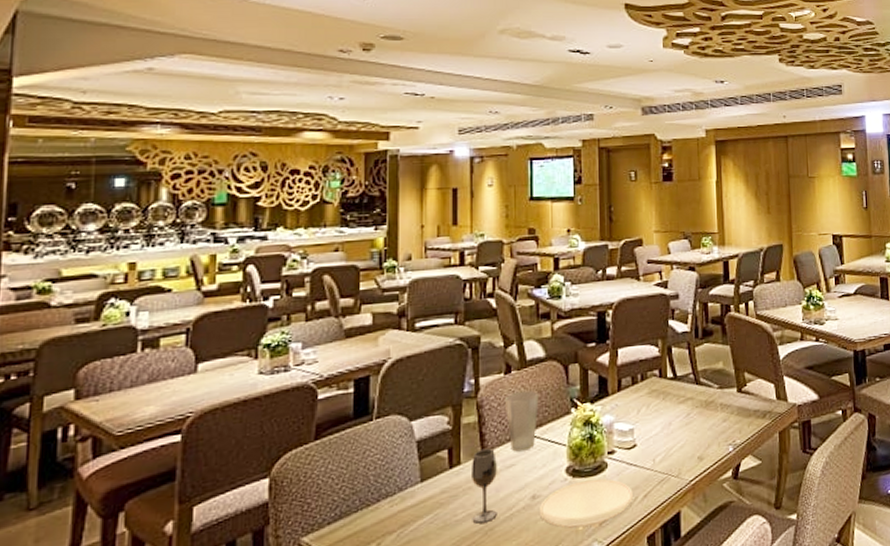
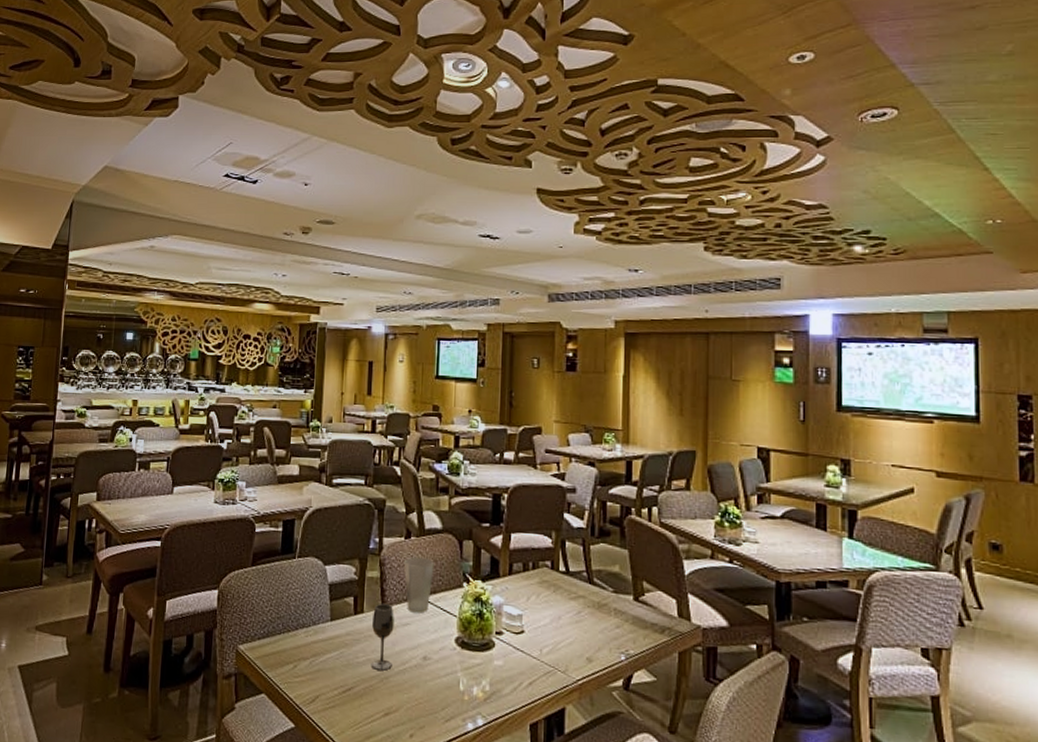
plate: present [539,478,633,529] -> none [429,653,518,700]

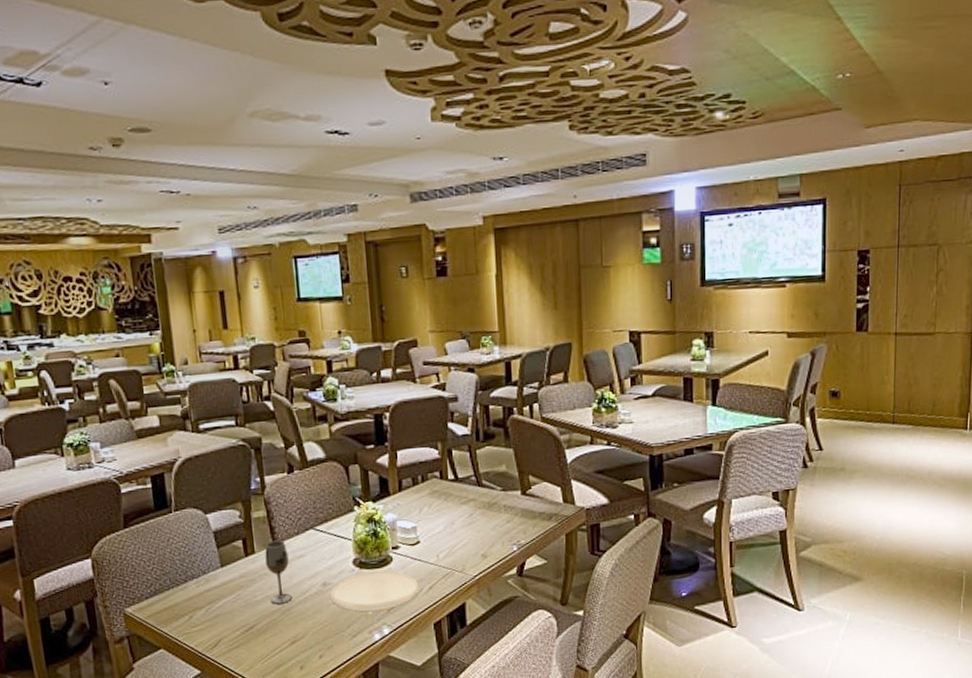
cup: present [403,557,434,614] -> none [289,489,323,544]
plate: none [429,653,518,700] -> present [330,570,419,613]

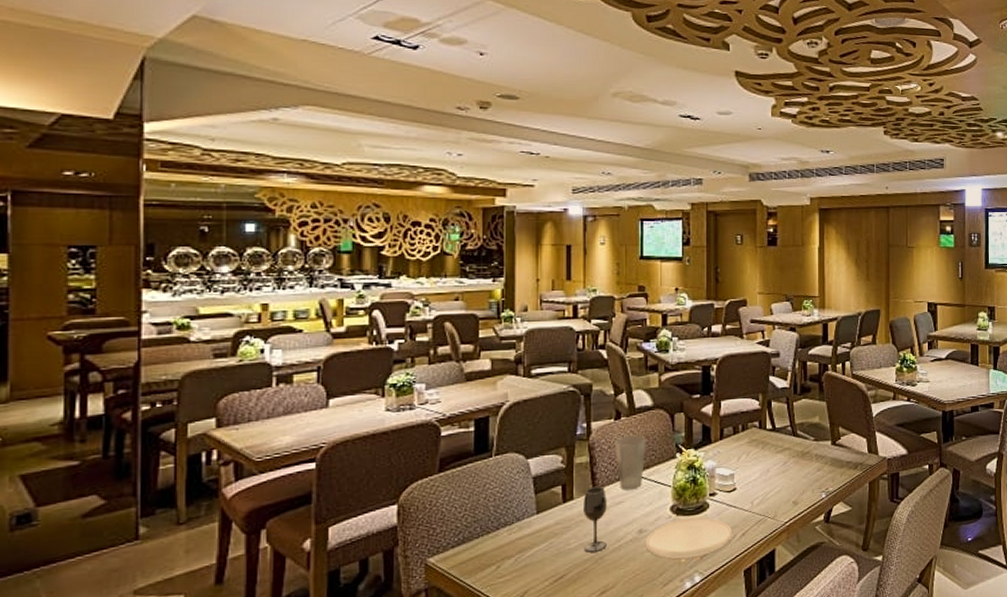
cup: none [289,489,323,544] -> present [614,435,646,490]

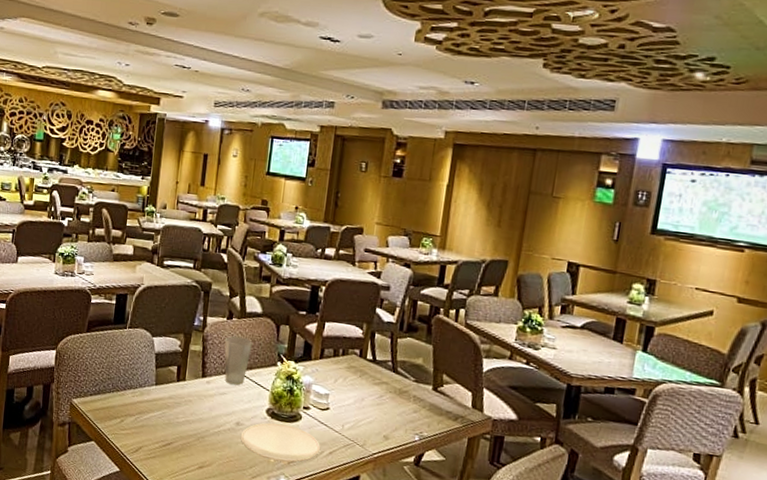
wine glass: present [584,486,608,553] -> none [189,373,213,431]

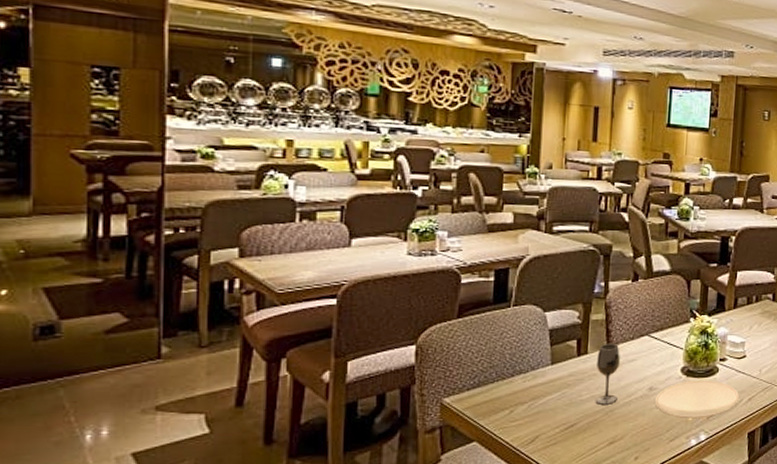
wine glass: none [189,373,213,431] -> present [595,343,621,405]
cup: present [224,336,253,386] -> none [630,298,662,349]

